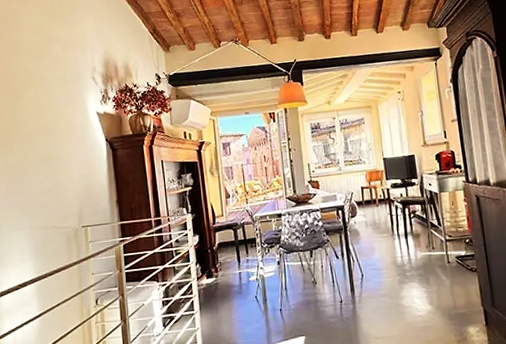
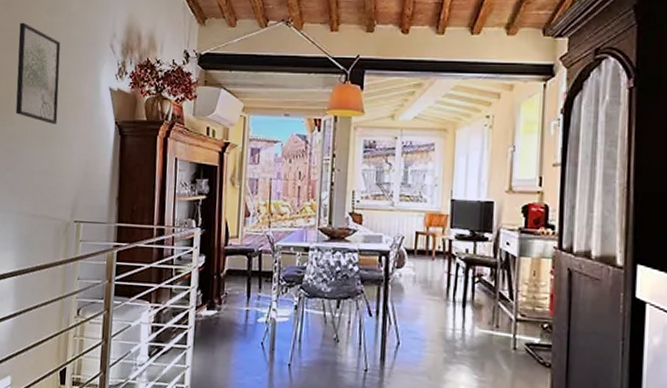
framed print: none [9,68,55,149] -> present [15,22,61,124]

